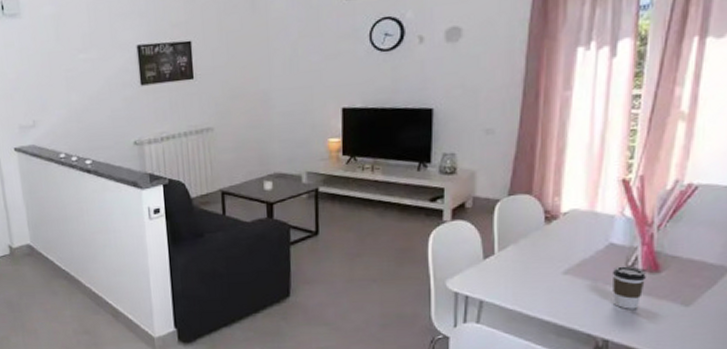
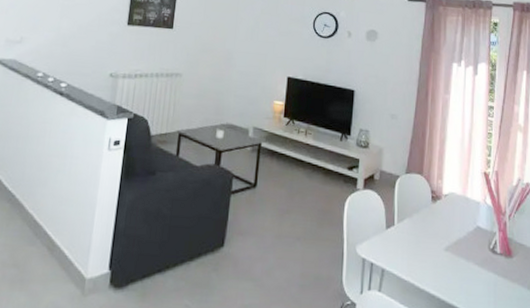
coffee cup: present [612,266,646,309] -> none [479,248,503,290]

